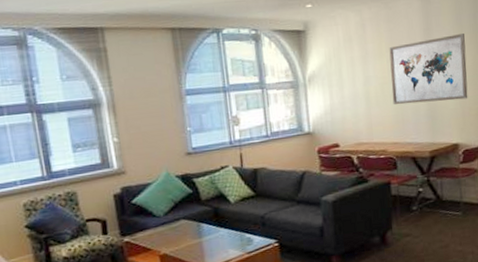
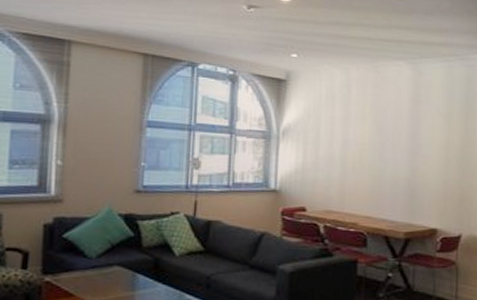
wall art: present [389,34,468,105] -> none [370,111,454,181]

